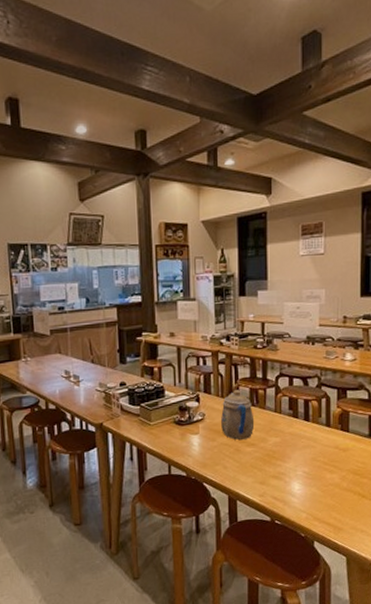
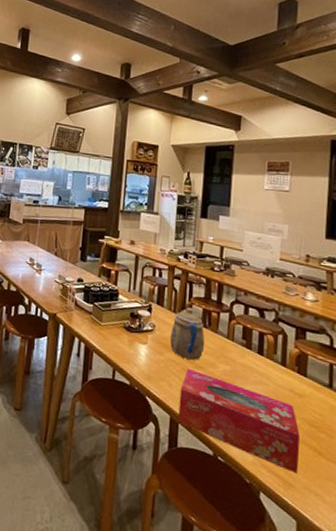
tissue box: none [235,448,345,518] -> present [178,368,300,474]

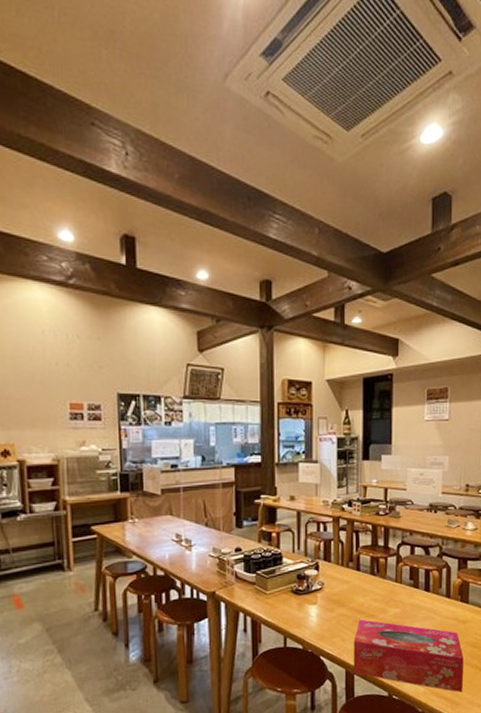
teapot: present [170,307,205,360] -> none [341,558,375,611]

